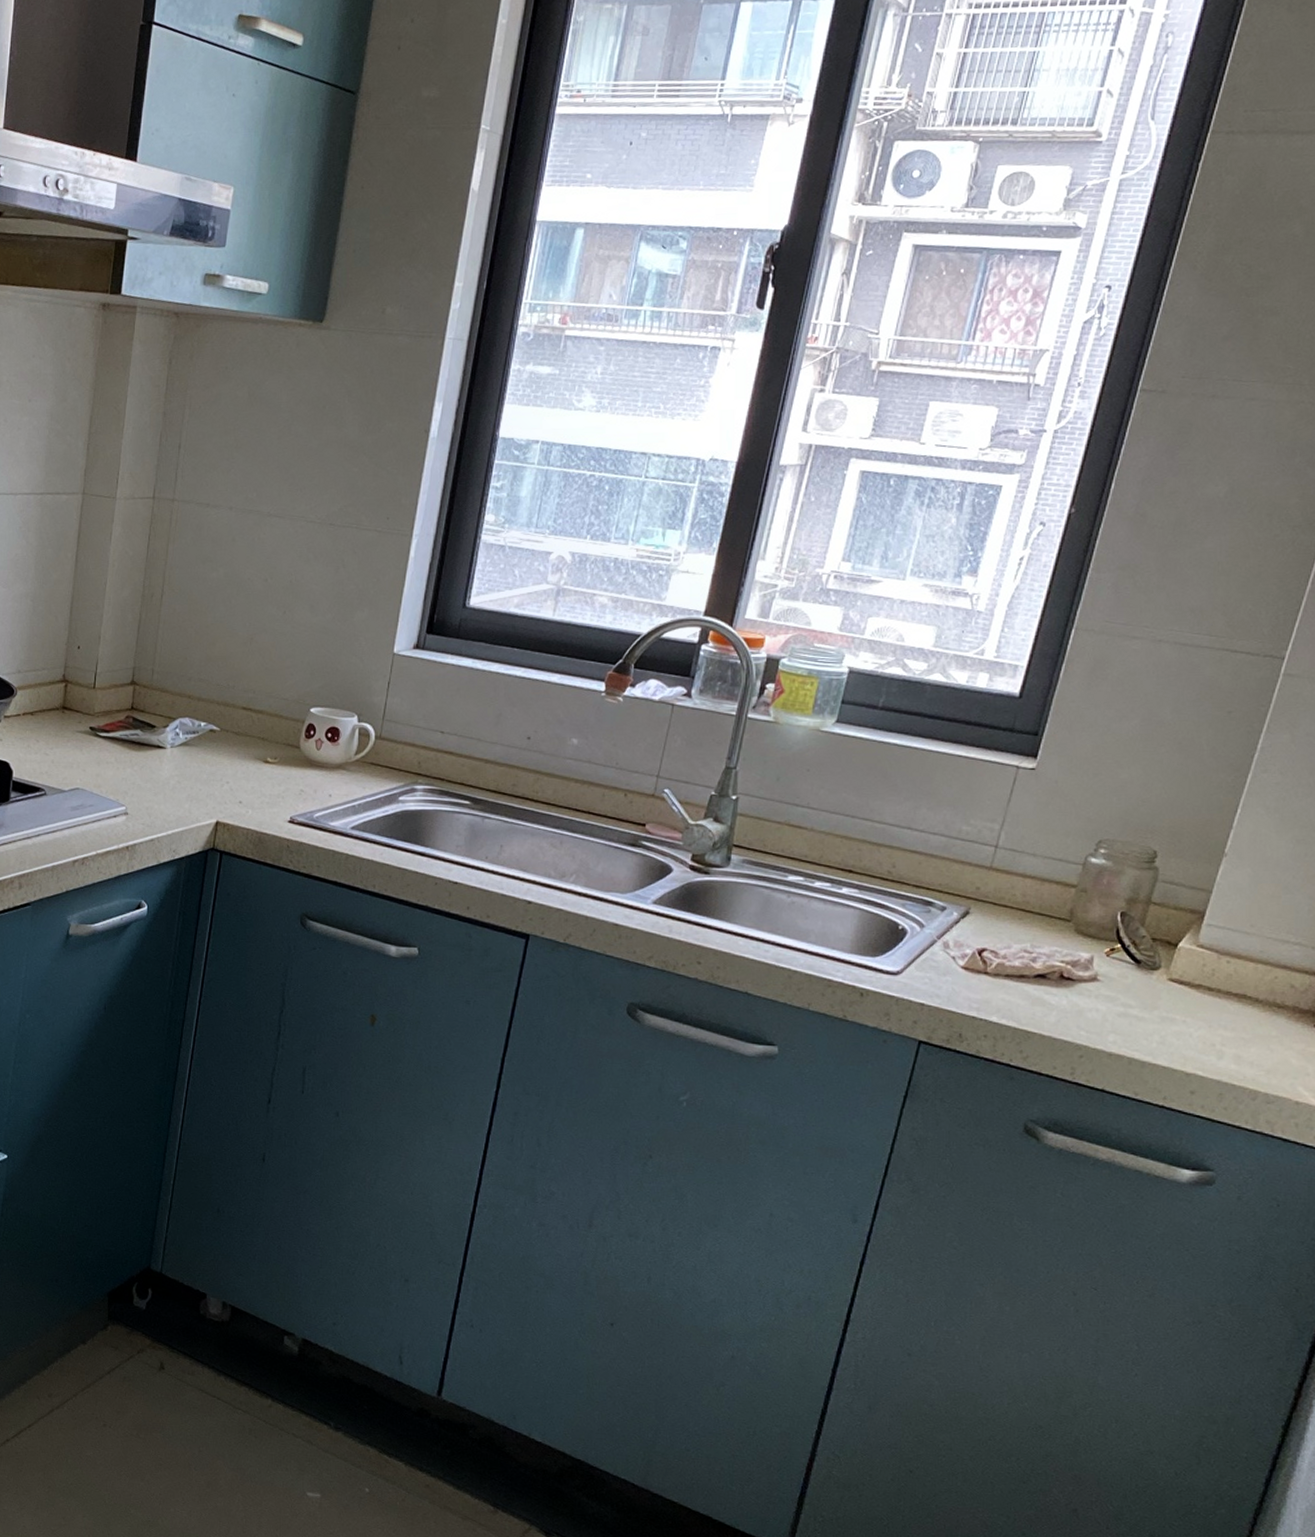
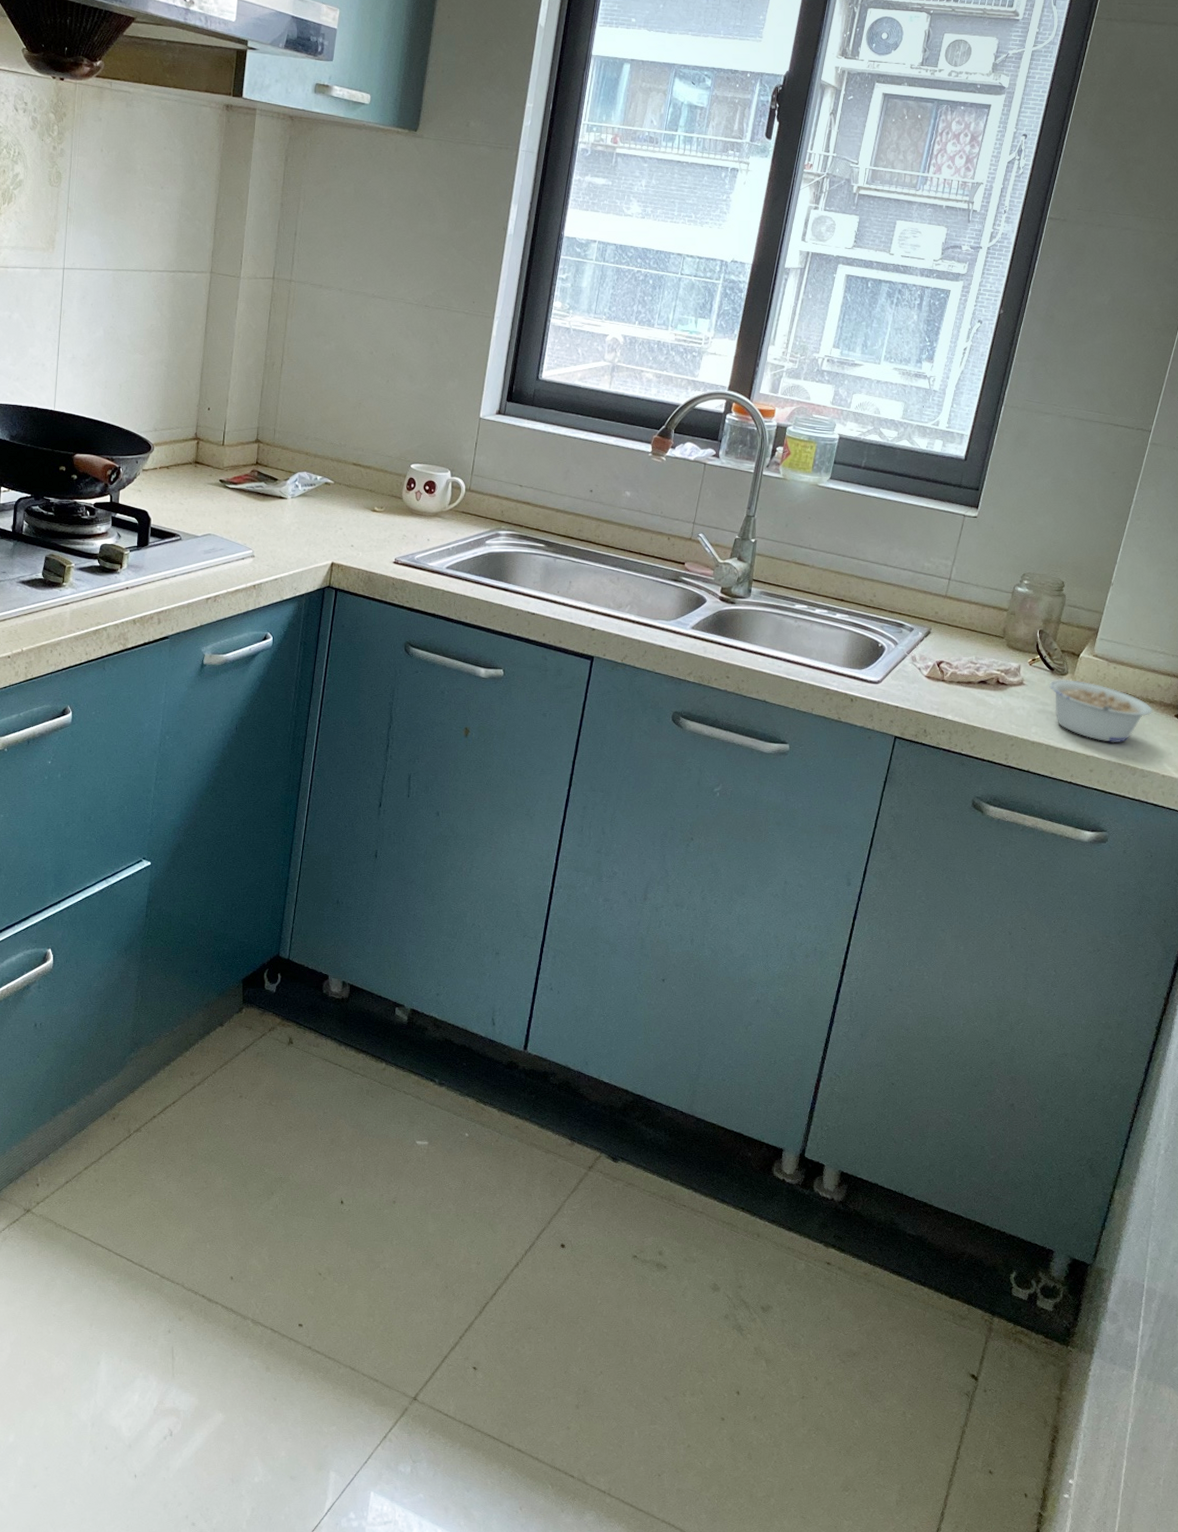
legume: none [1134,974,1284,1059] -> present [1049,679,1153,743]

